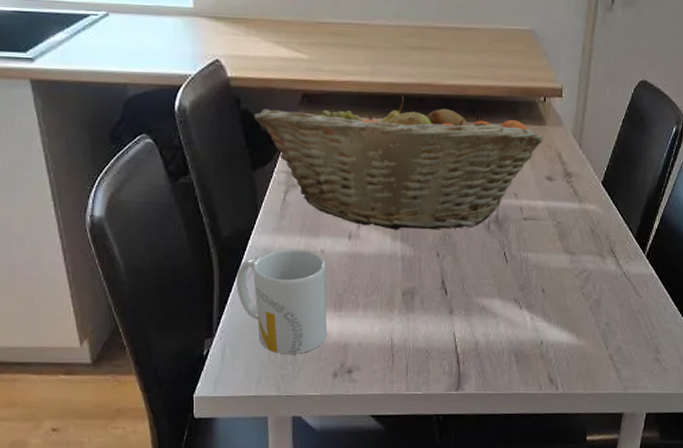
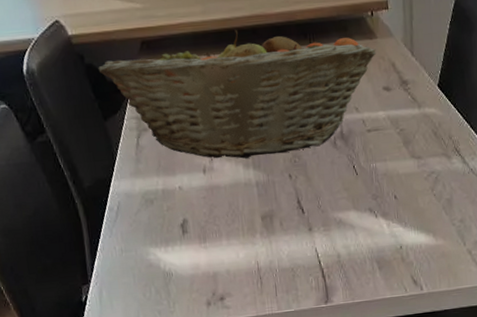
mug: present [236,248,328,355] -> none [103,188,196,291]

